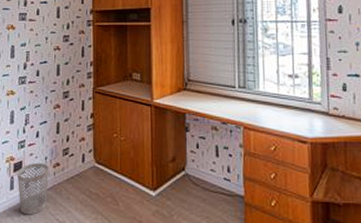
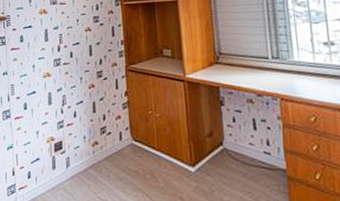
wastebasket: present [16,163,49,215] -> none [57,142,89,194]

